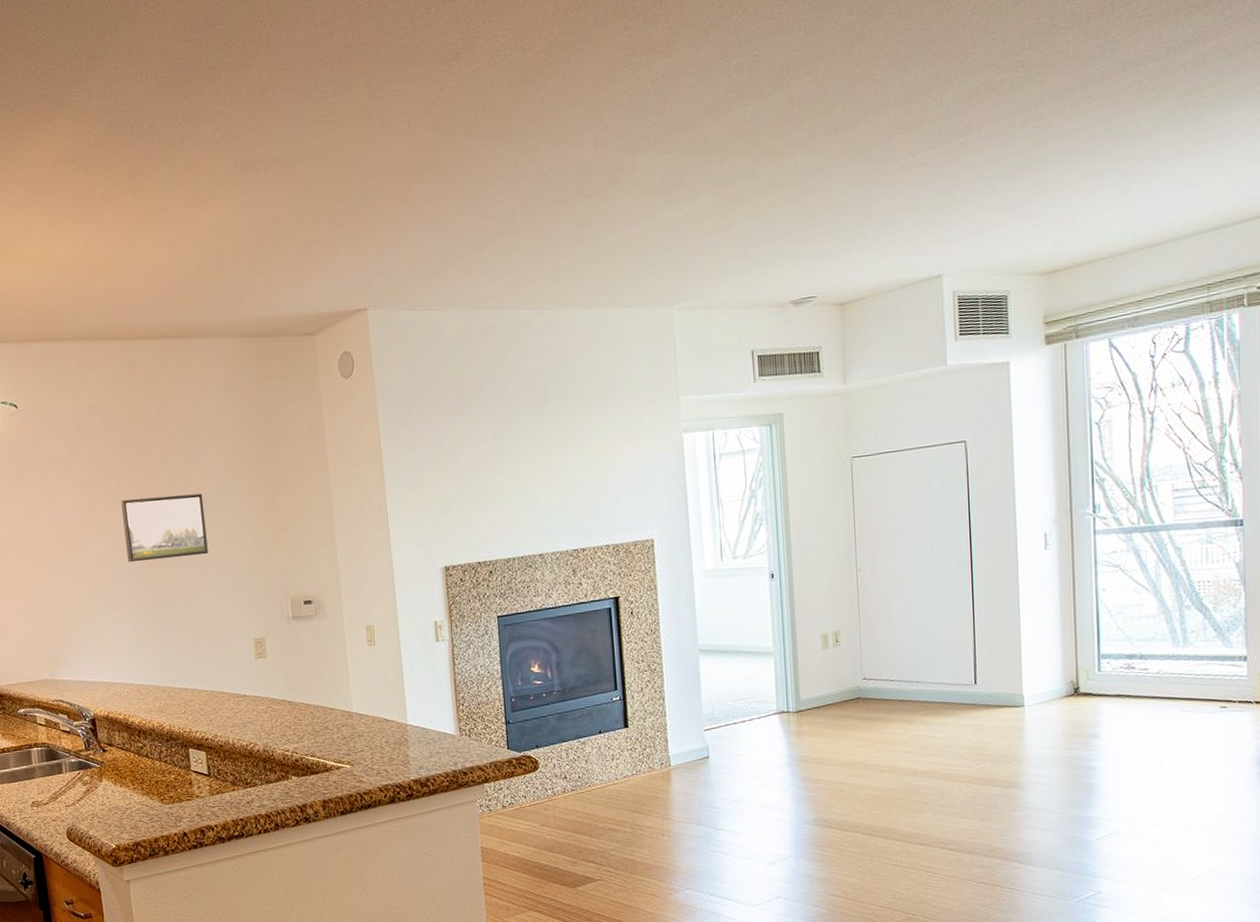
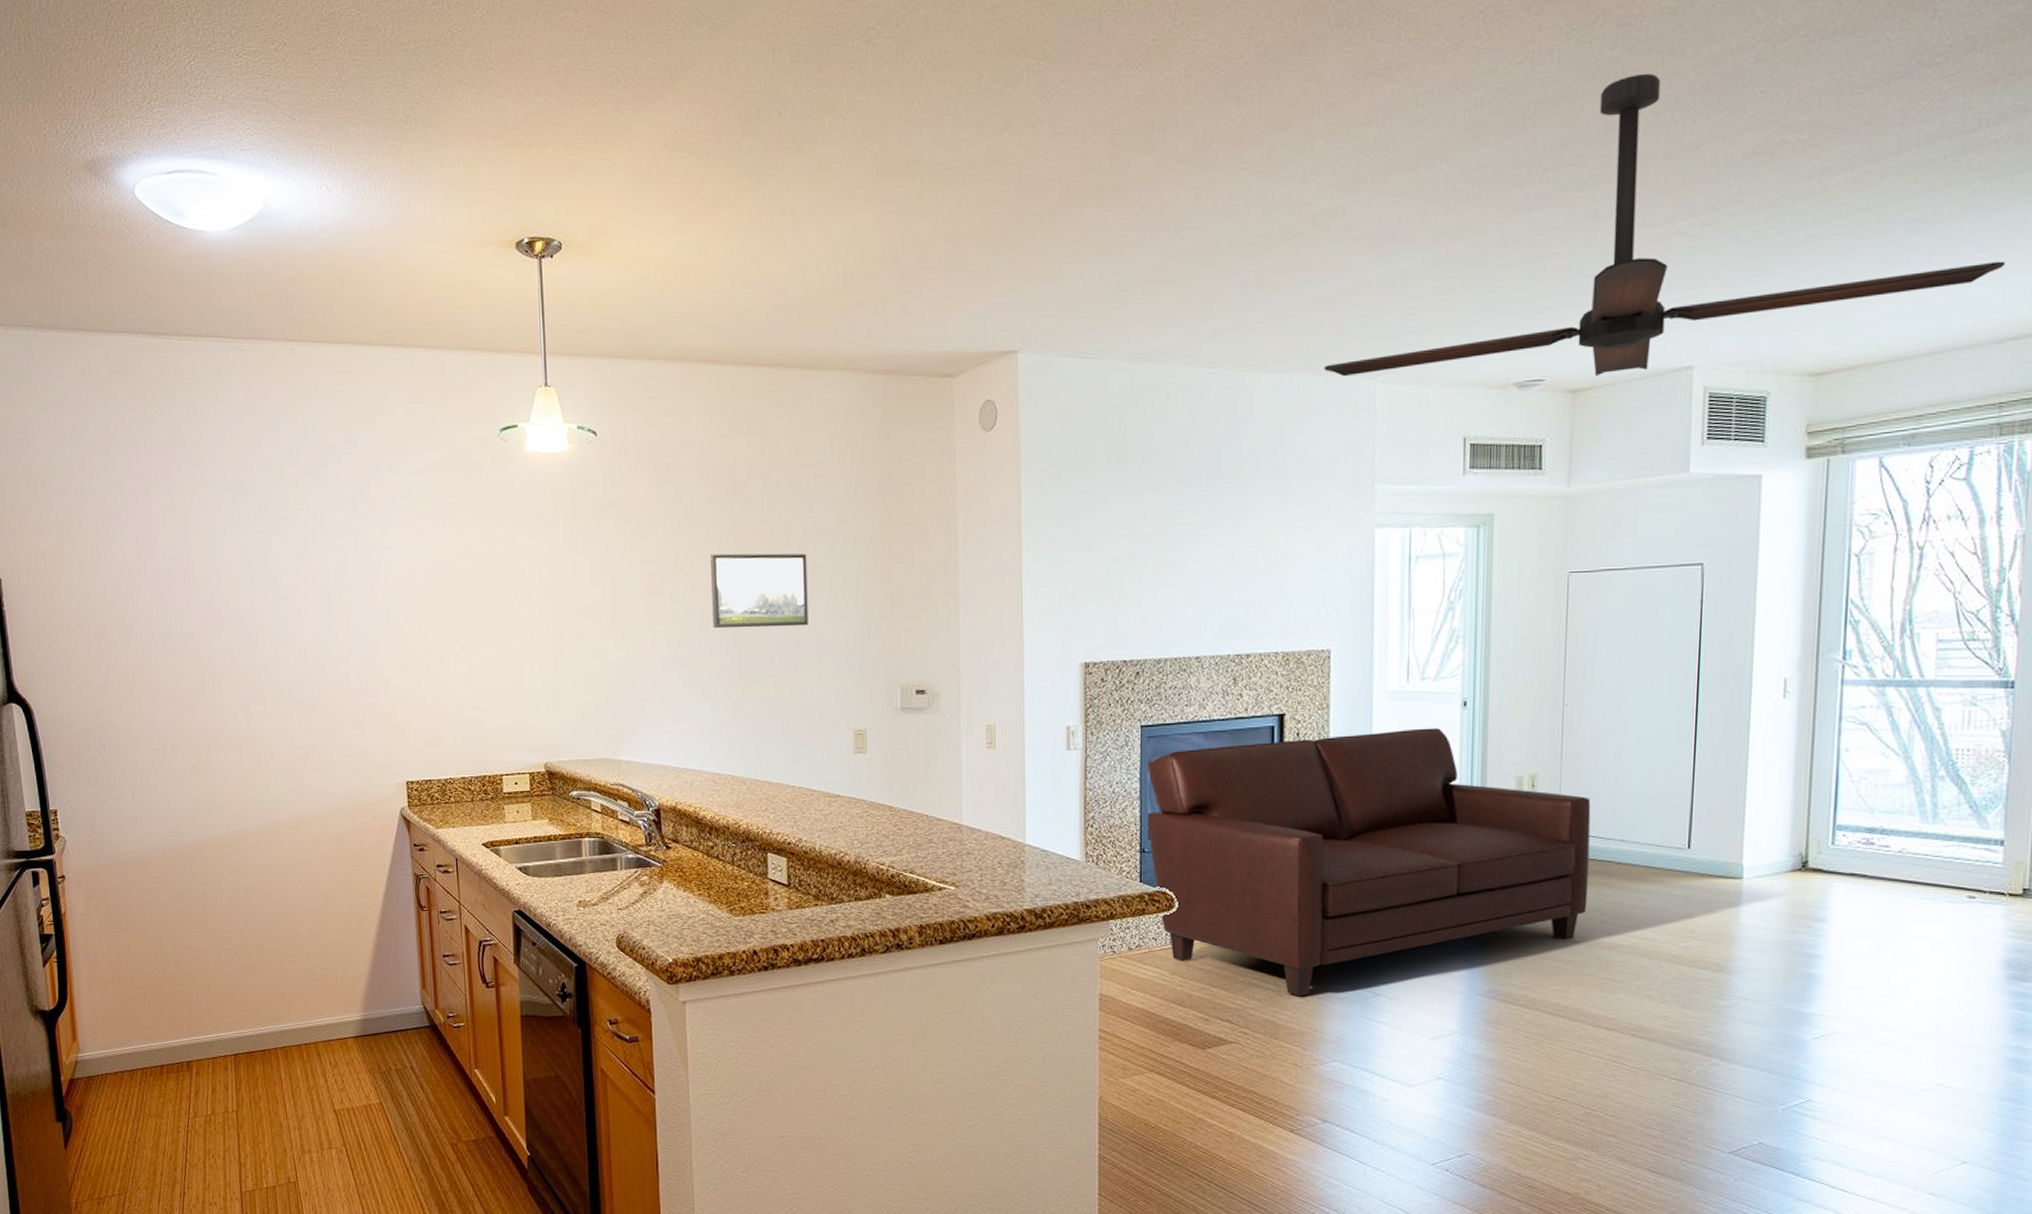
sofa: none [506,598,893,837] -> present [1147,728,1591,997]
ceiling fan: none [627,31,1202,308] -> present [1324,73,2006,377]

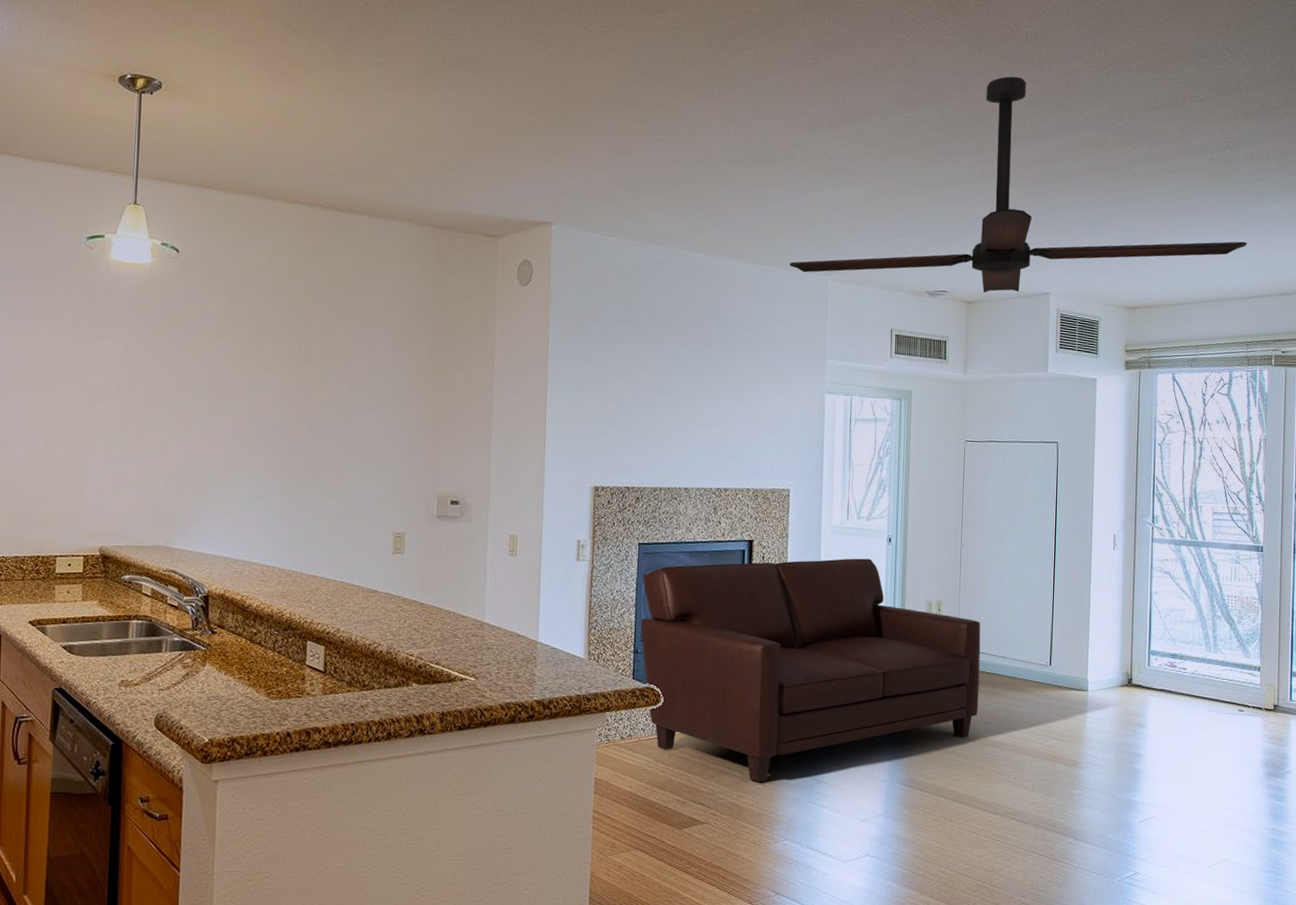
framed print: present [711,553,808,629] -> none [272,367,362,438]

